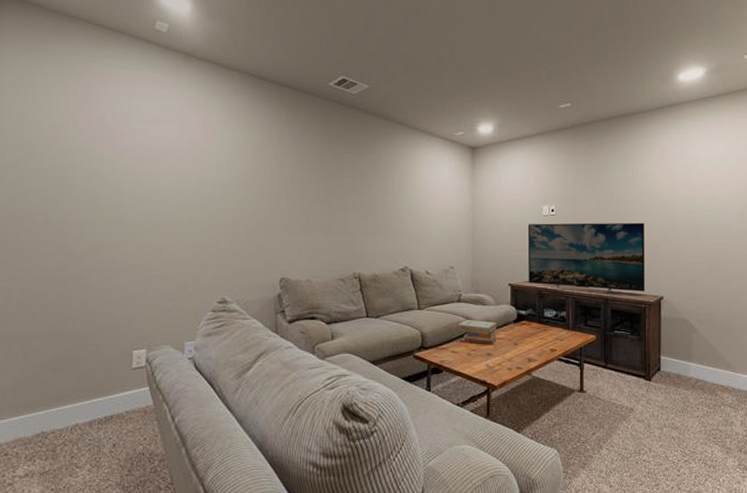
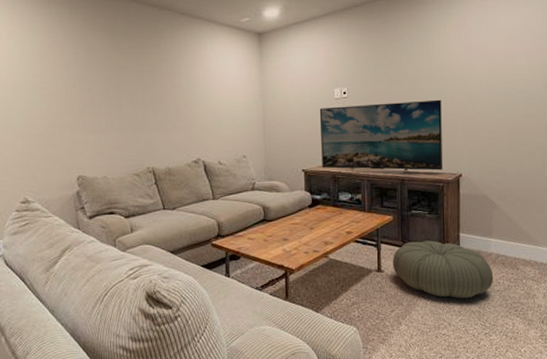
books: present [457,319,497,345] -> none [253,206,292,231]
pouf: none [594,362,693,424] -> present [392,240,494,299]

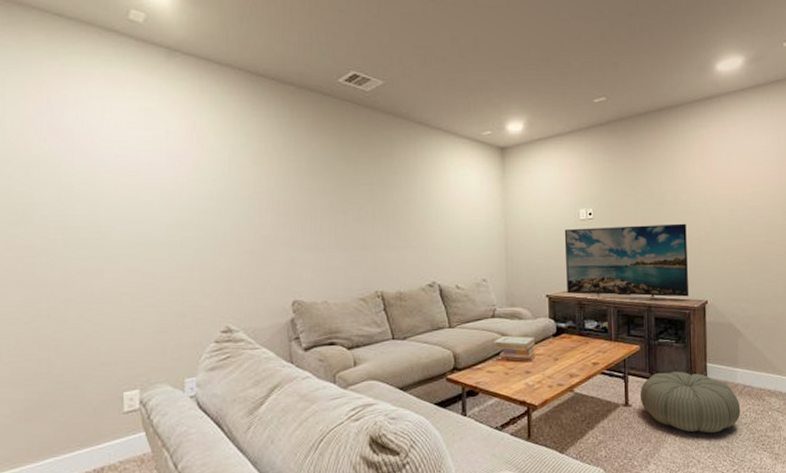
books: none [253,206,292,231] -> present [493,335,535,362]

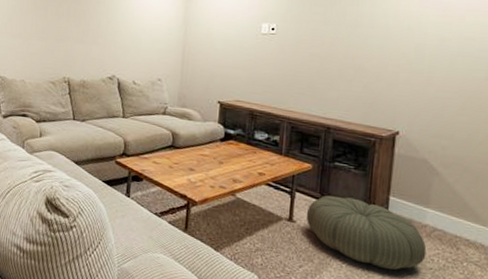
books: present [493,335,535,362] -> none [161,132,202,161]
television: present [564,223,690,301] -> none [239,41,383,124]

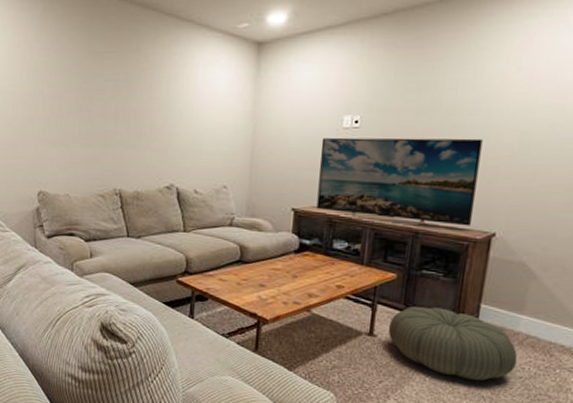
television: none [239,41,383,124] -> present [316,137,483,226]

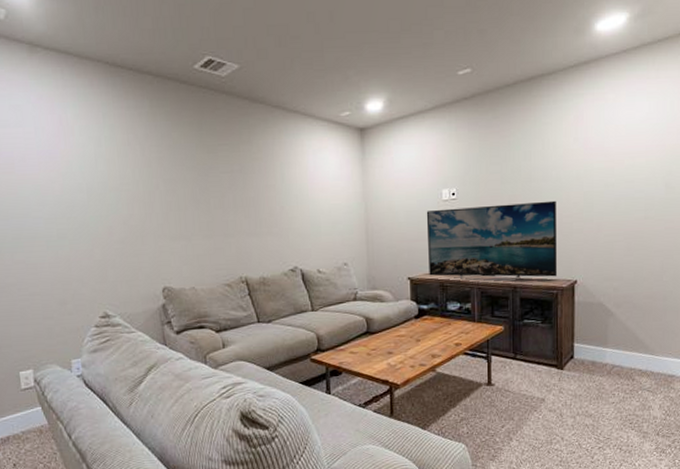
pouf: present [388,306,518,381] -> none [503,351,608,412]

